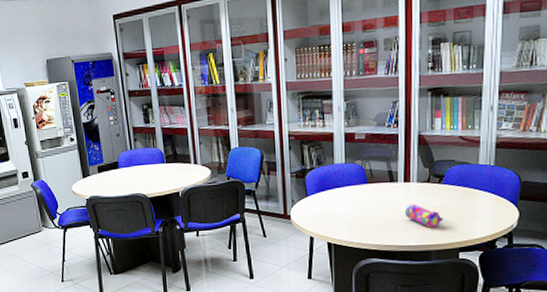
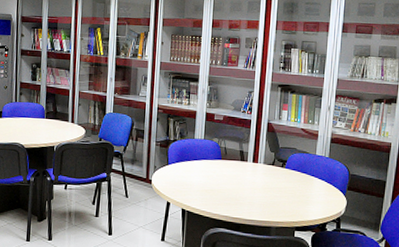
pencil case: present [405,203,443,228] -> none [252,182,284,206]

